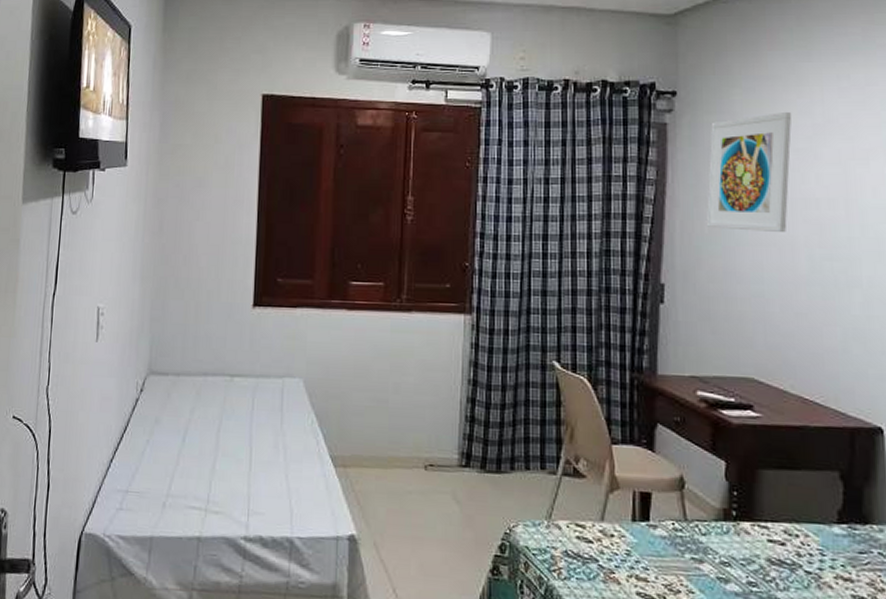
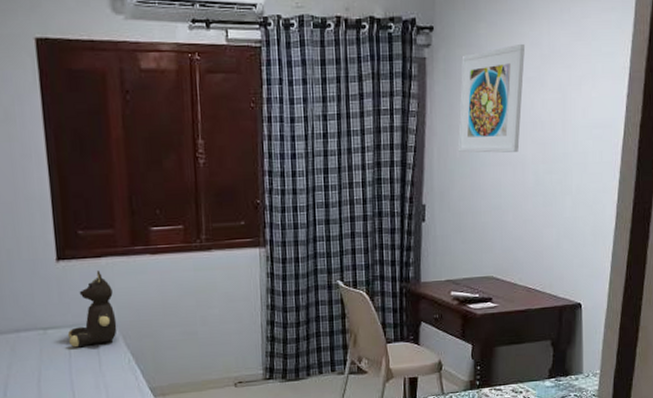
teddy bear: none [253,321,304,400] -> present [67,270,117,347]

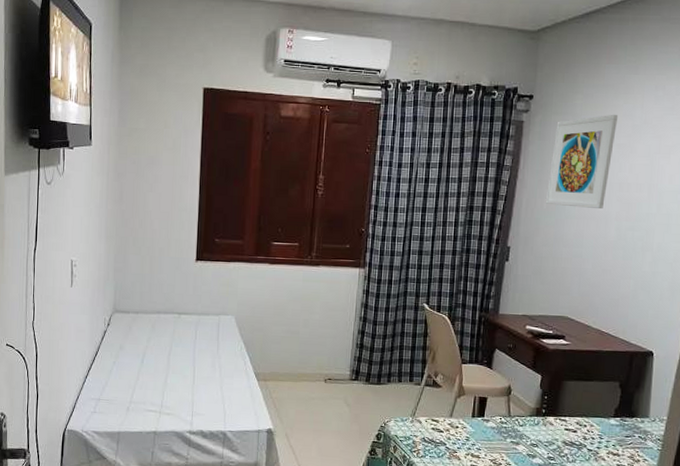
teddy bear: present [67,270,117,347] -> none [196,272,236,332]

